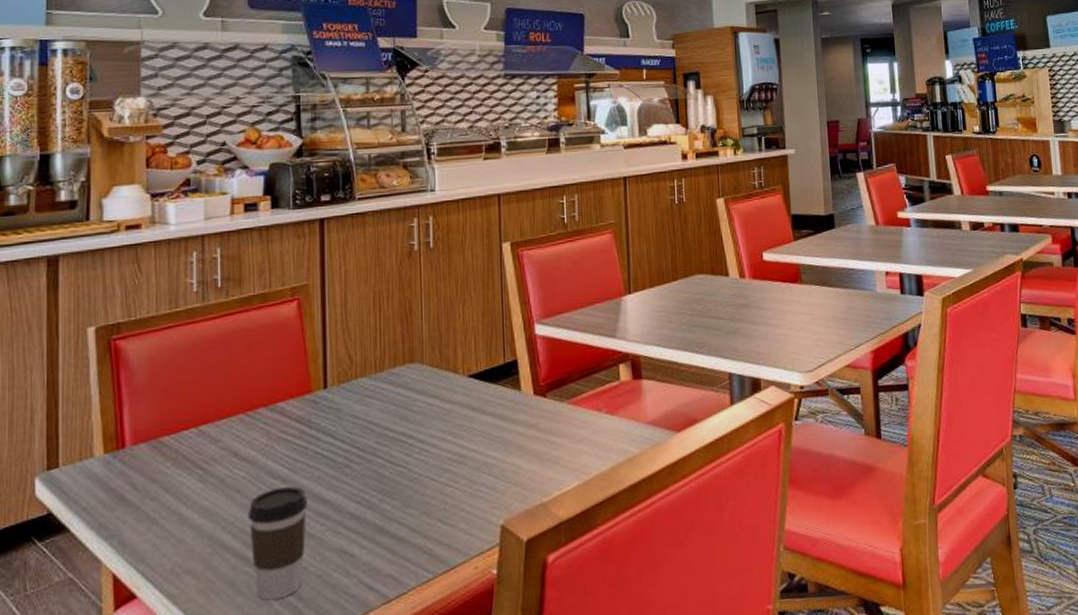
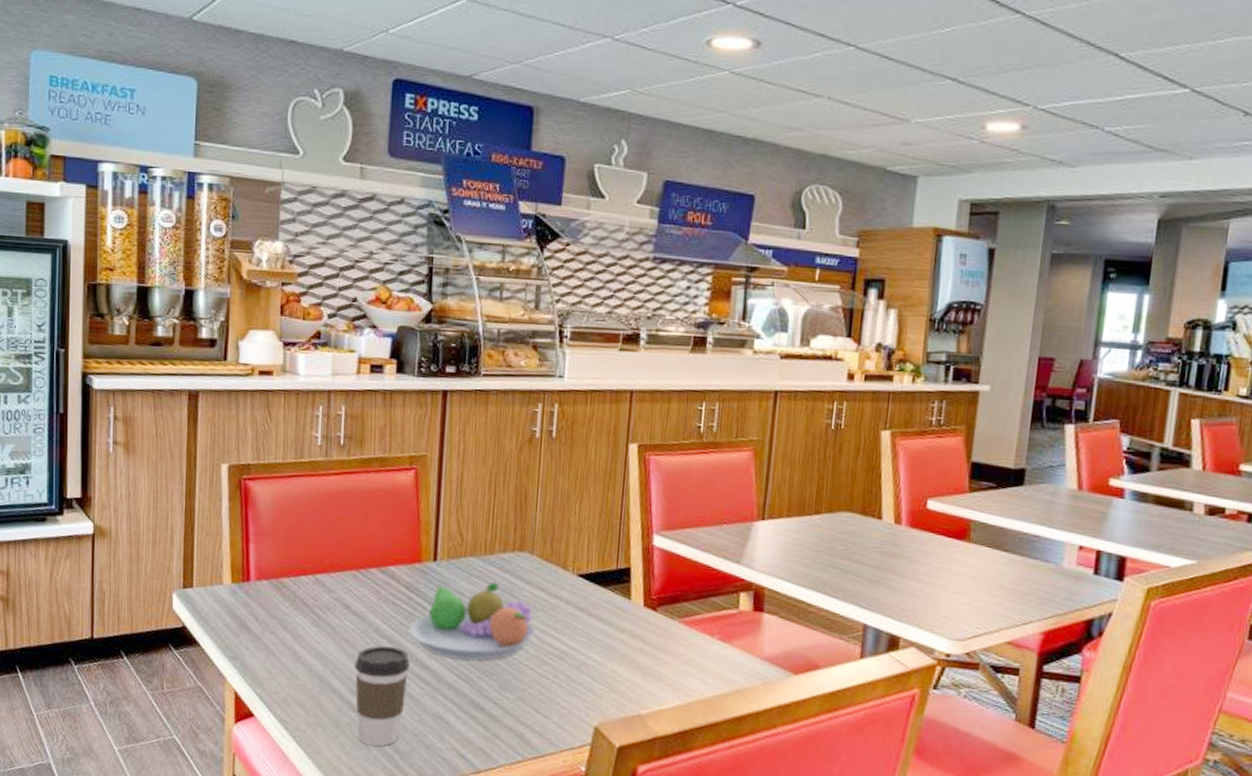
fruit bowl: none [304,398,434,486] -> present [409,581,536,661]

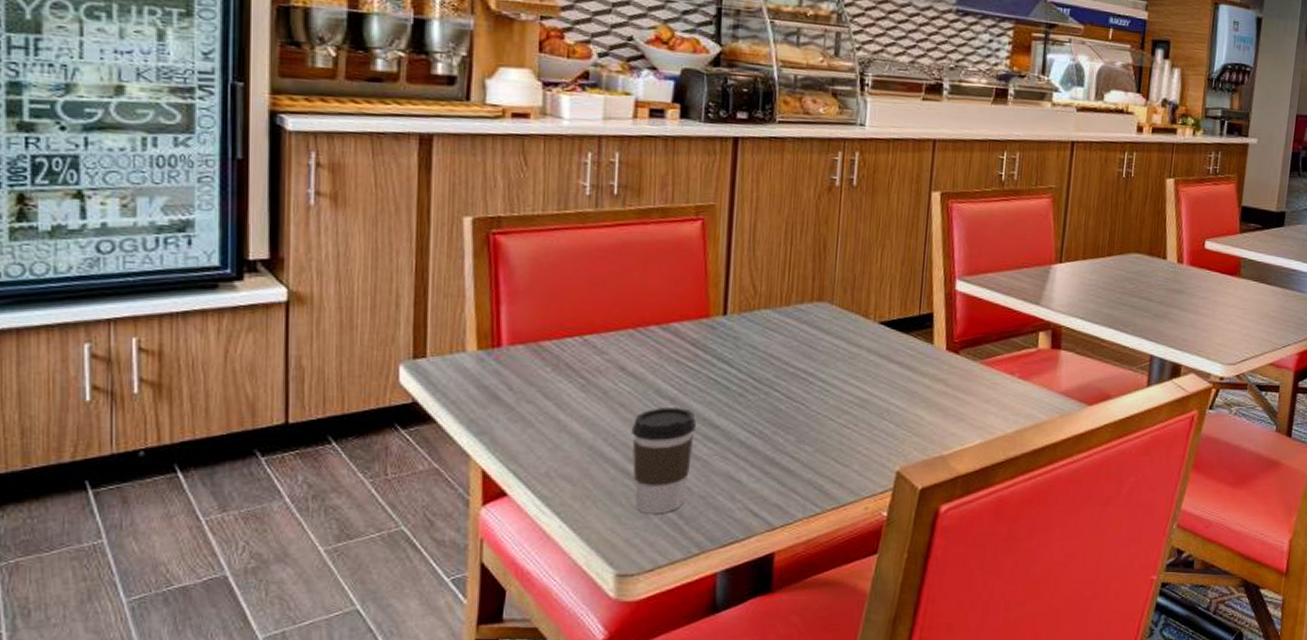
fruit bowl: present [409,581,536,661] -> none [696,333,836,417]

